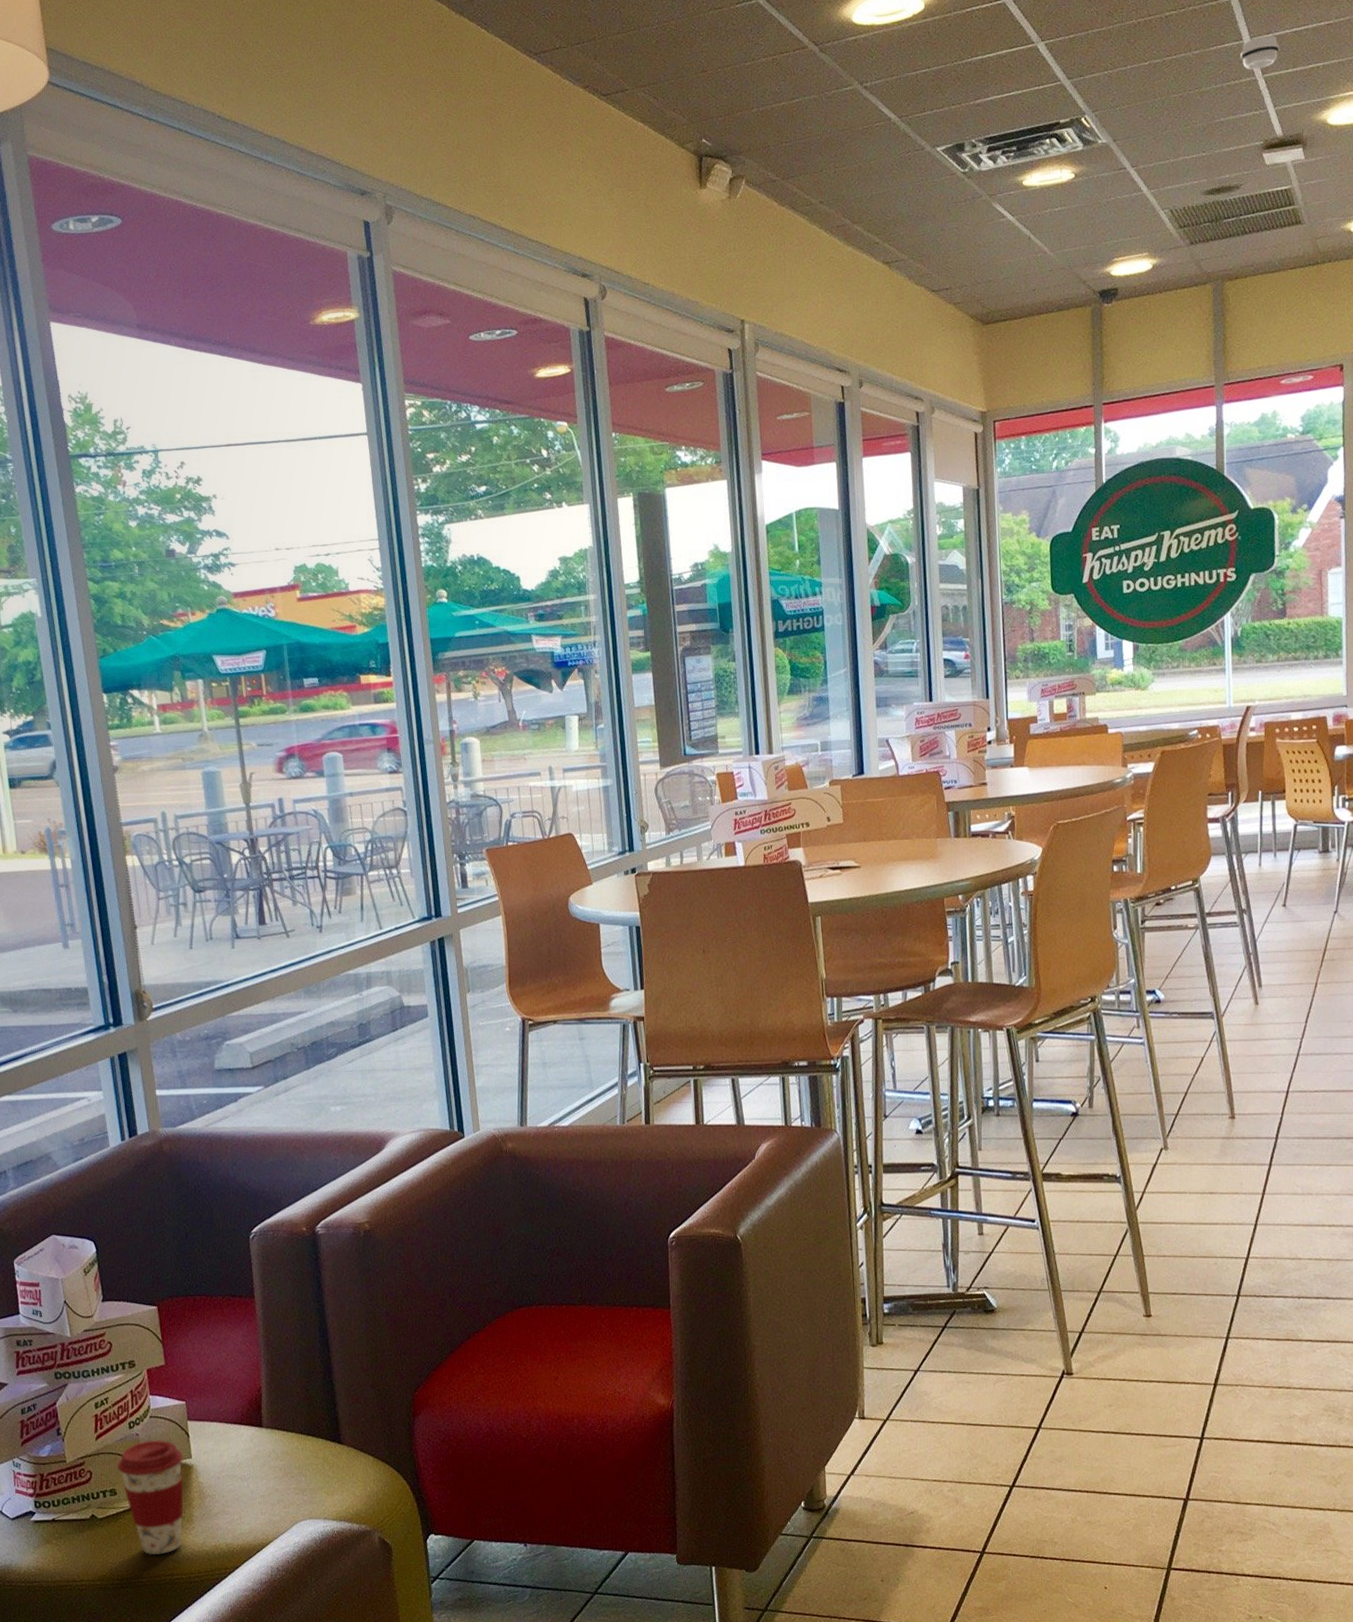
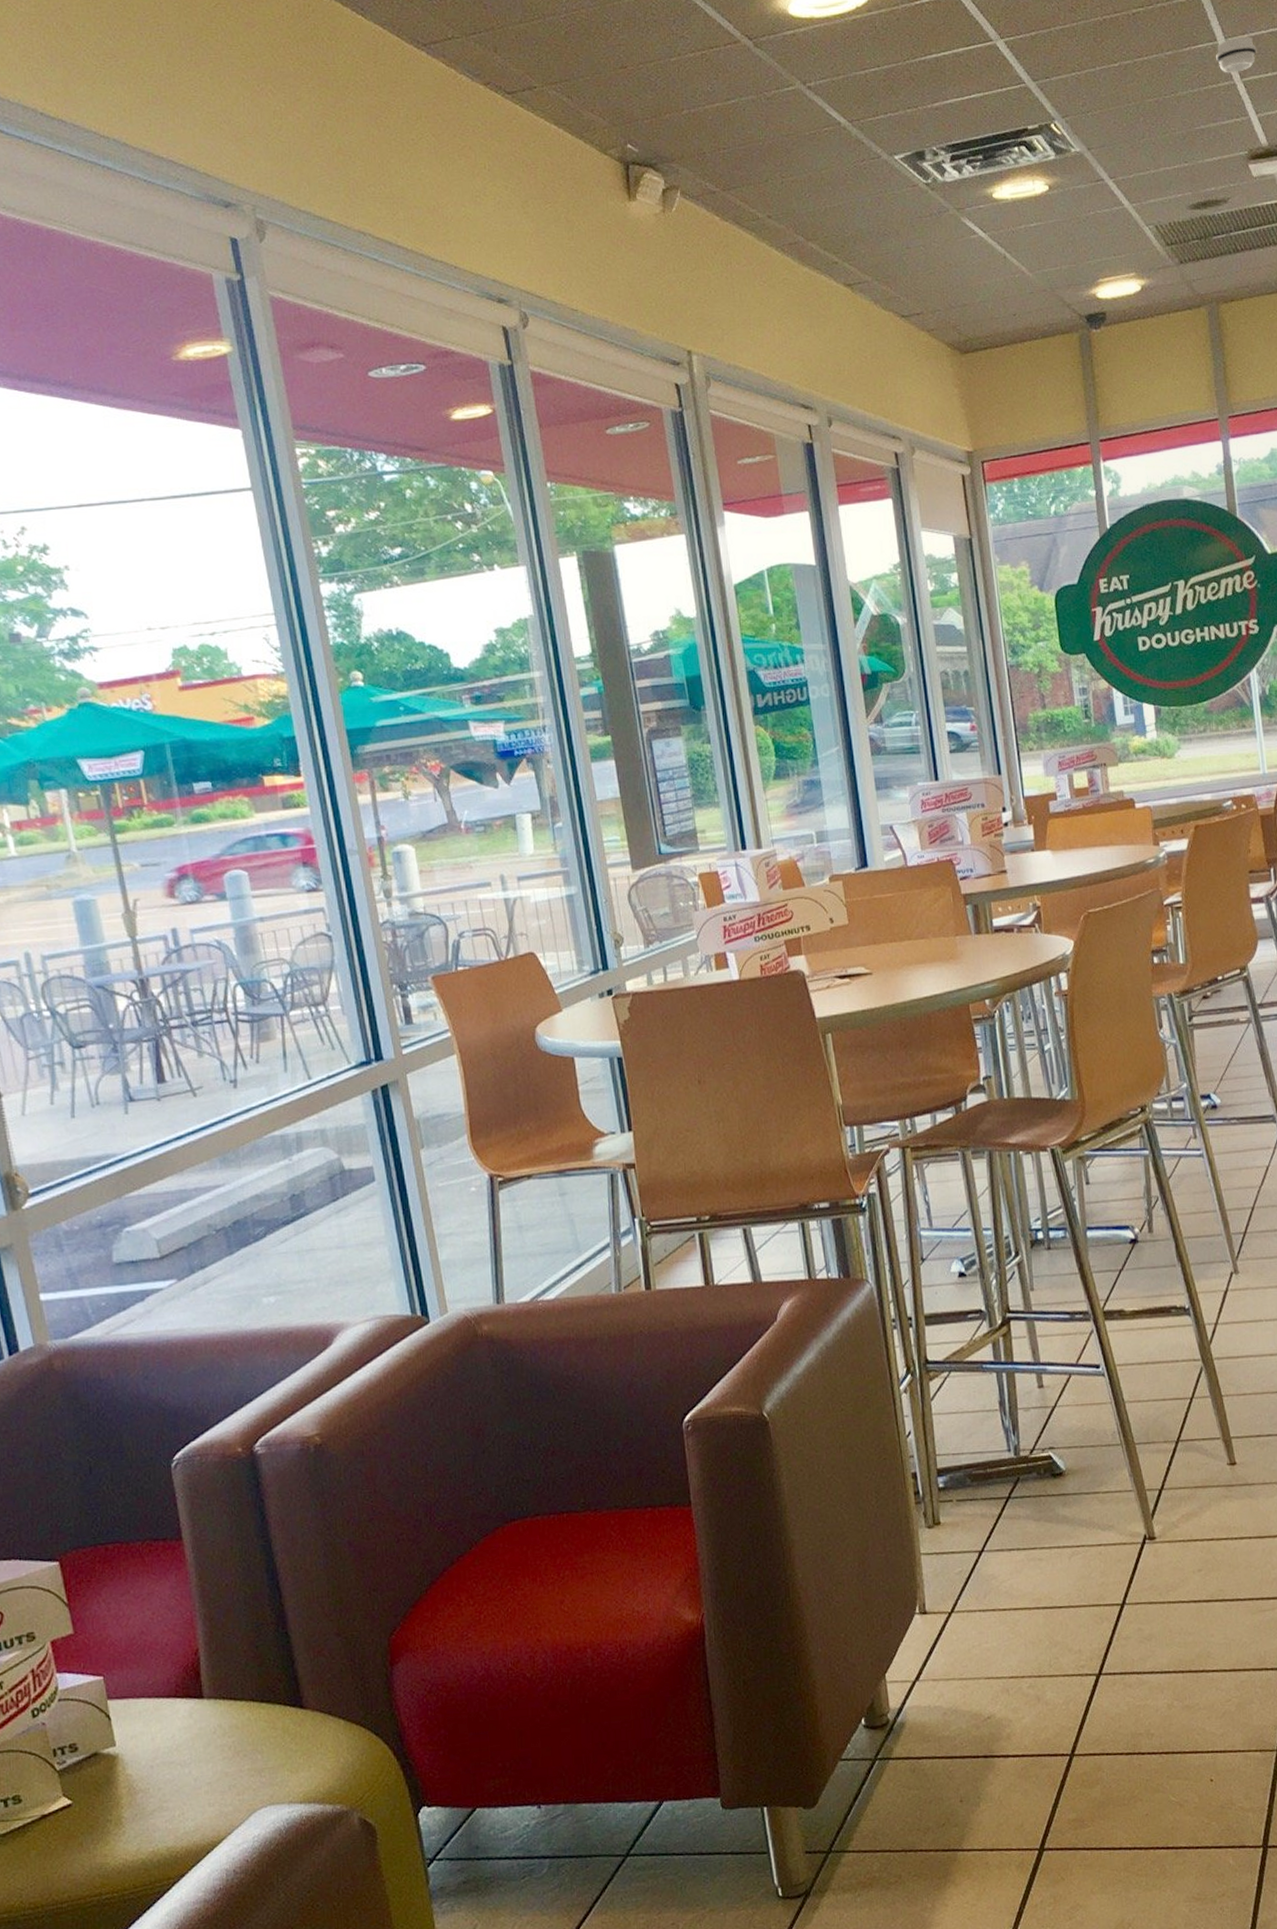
coffee cup: present [116,1440,183,1555] -> none [19,1727,111,1873]

